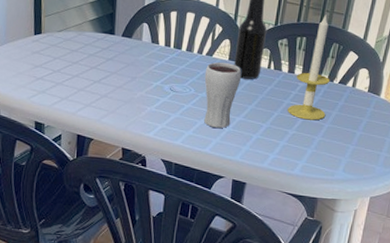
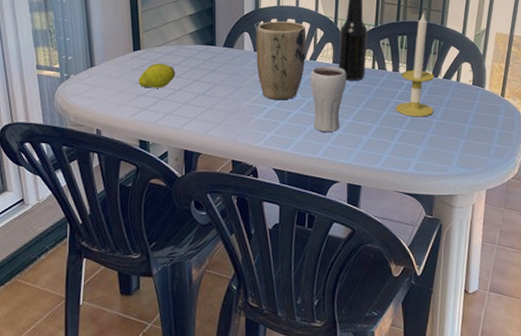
fruit: none [37,47,74,73] -> present [138,62,176,88]
plant pot: none [153,14,205,94] -> present [256,22,307,101]

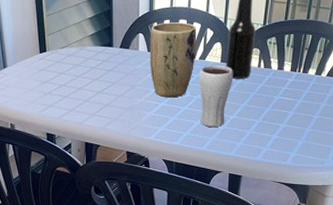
fruit: present [138,62,176,88] -> none [45,63,78,87]
candle: present [396,12,435,117] -> none [278,10,318,113]

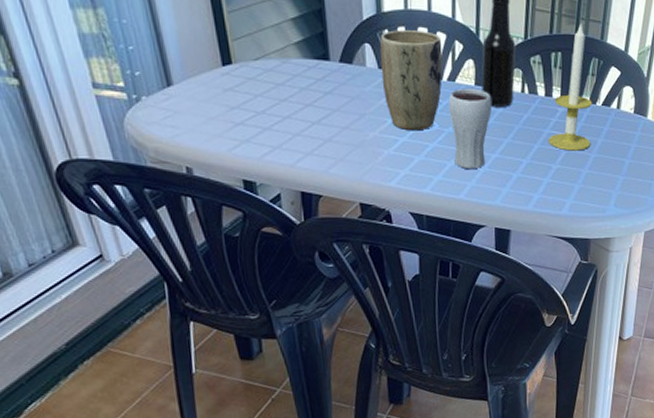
candle: none [278,10,318,113] -> present [549,23,593,151]

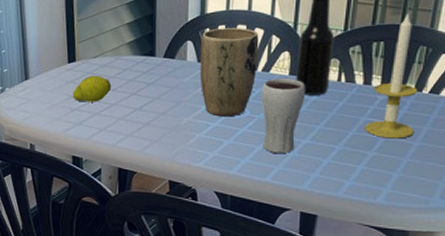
fruit: none [233,81,282,115] -> present [72,75,112,102]

